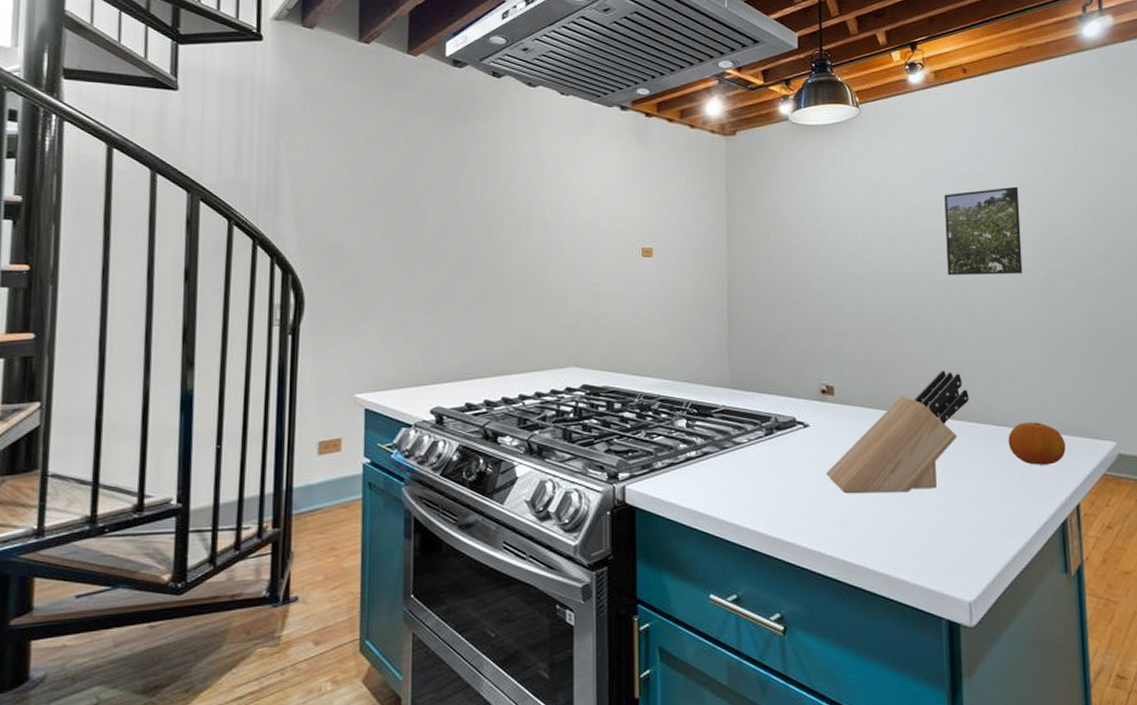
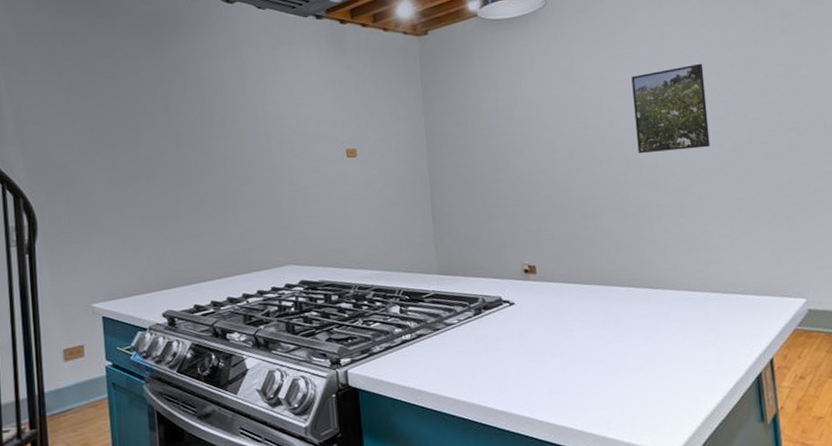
knife block: present [826,371,969,493] -> none [533,244,664,363]
fruit: present [1008,422,1066,465] -> none [702,285,758,325]

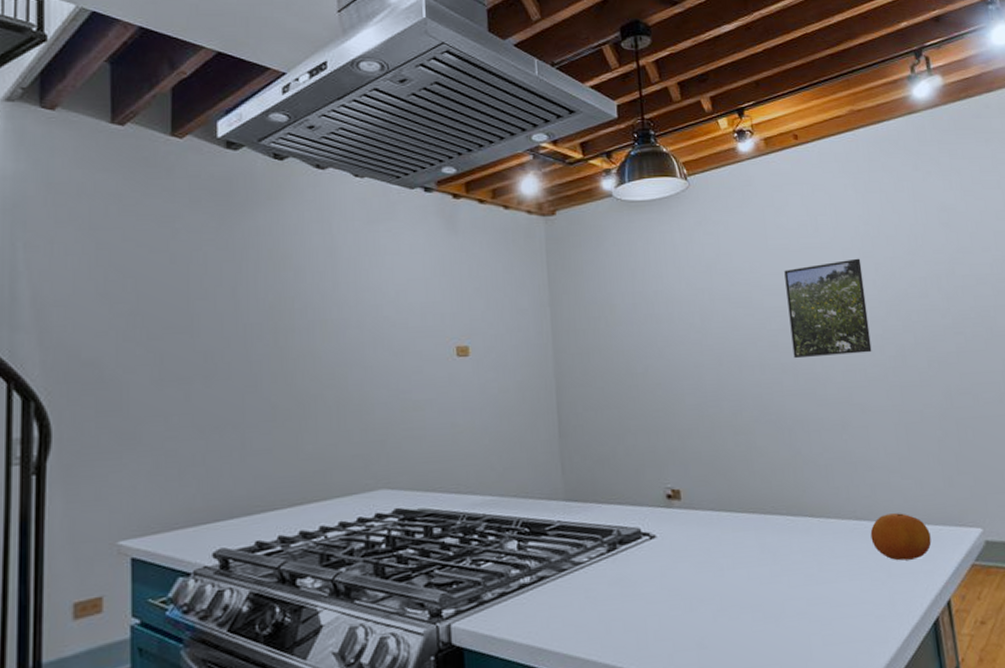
fruit: none [702,285,758,325] -> present [870,513,932,561]

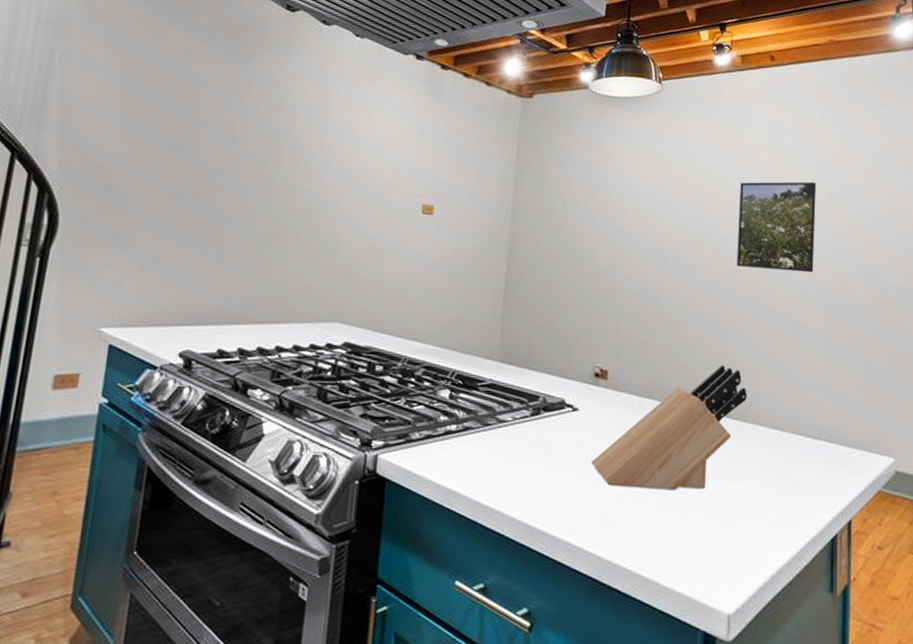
knife block: none [678,463,827,610] -> present [591,365,747,490]
fruit: present [870,513,932,561] -> none [783,428,842,476]

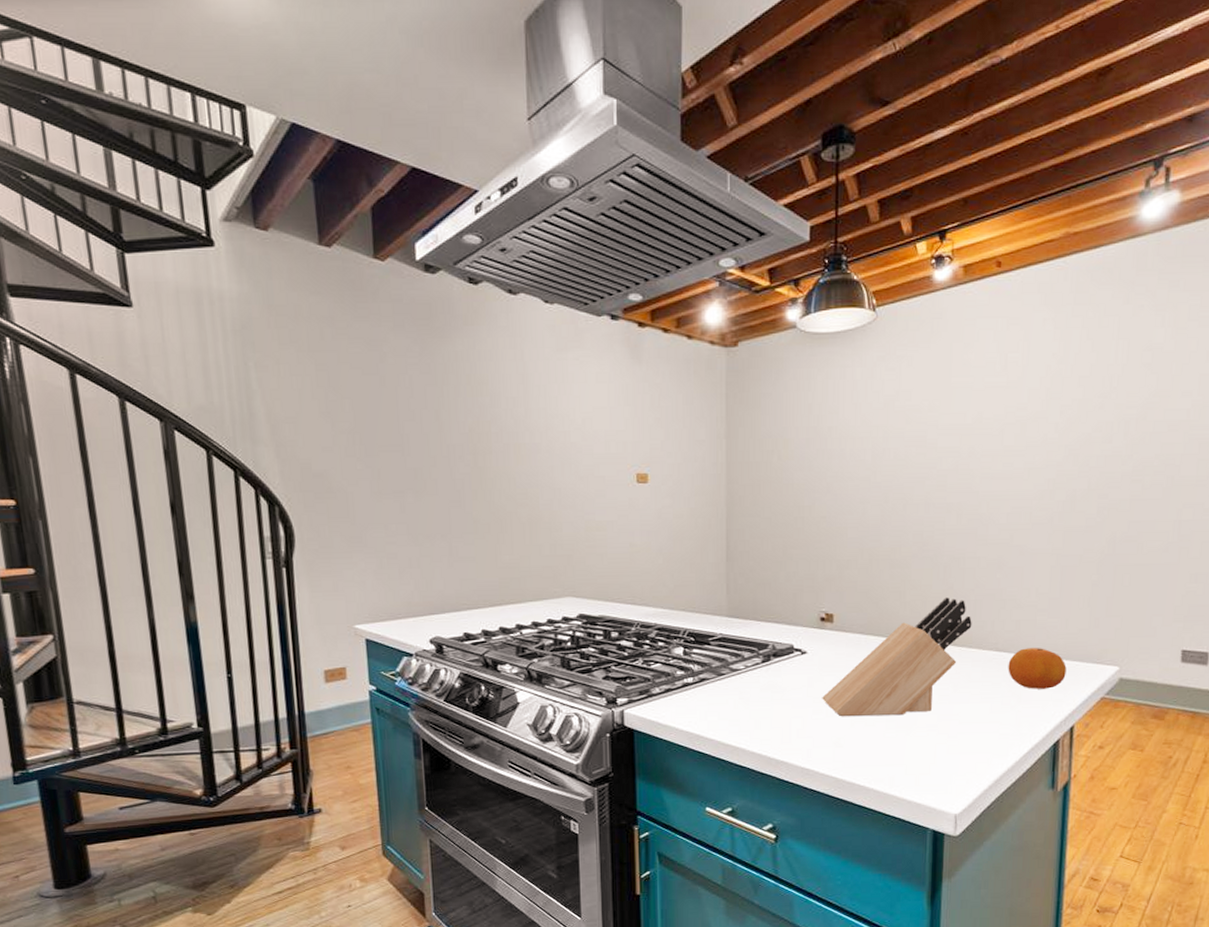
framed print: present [736,181,817,273] -> none [960,399,1047,499]
fruit: none [783,428,842,476] -> present [1008,648,1067,689]

